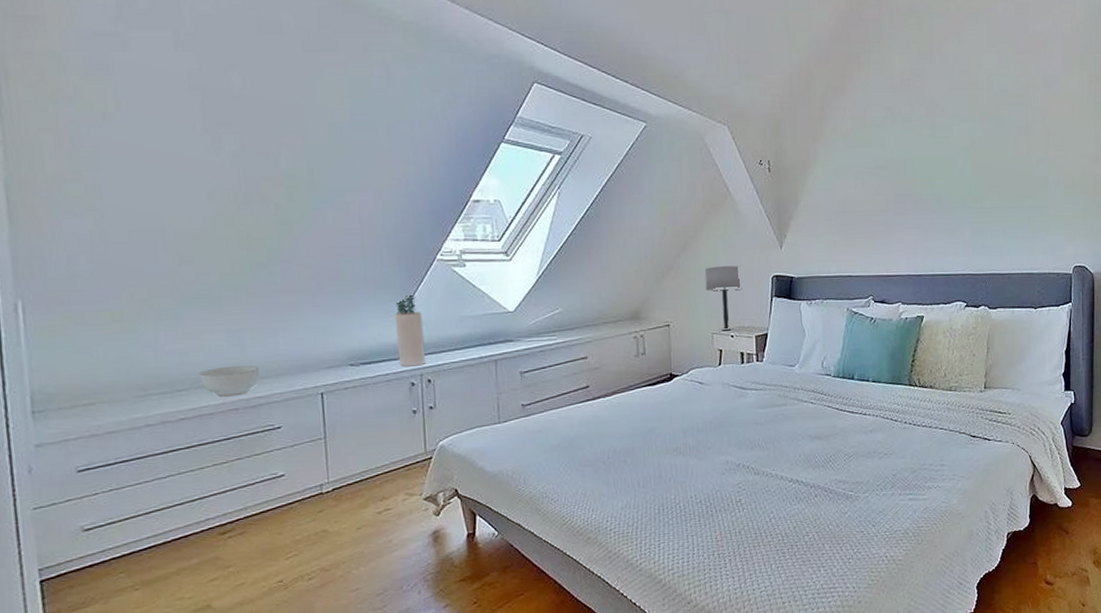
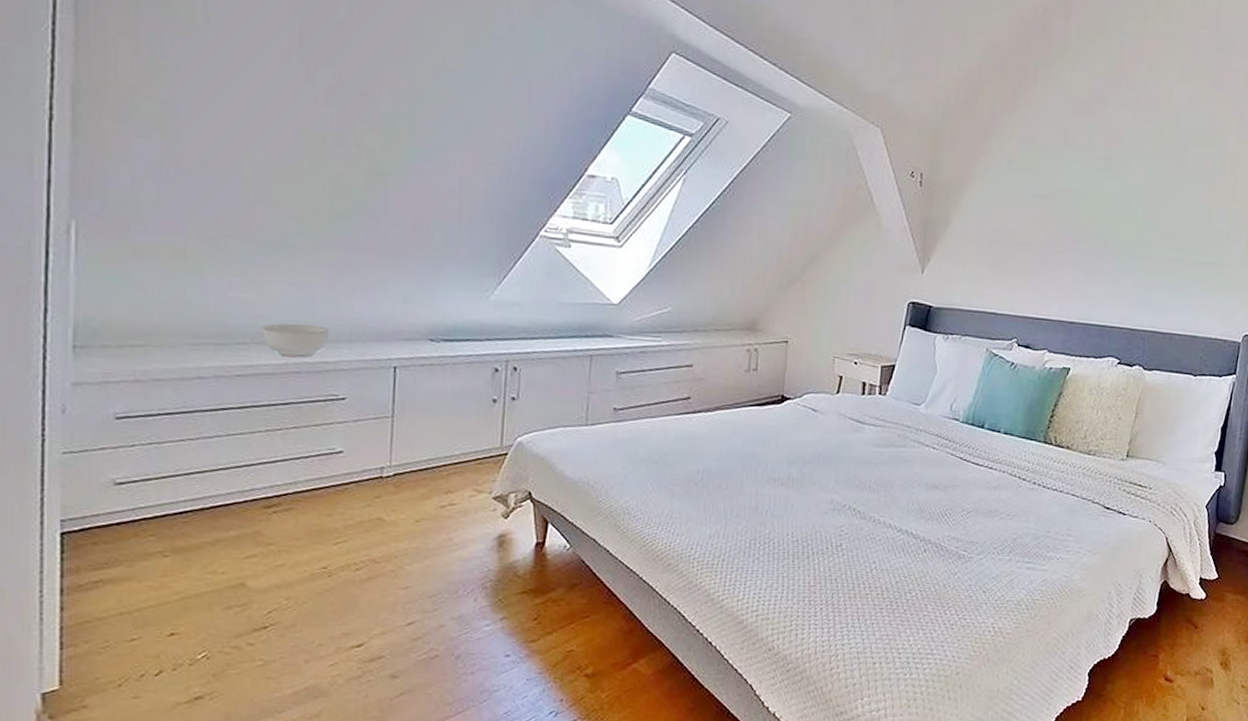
vase: present [395,292,426,367] -> none [484,269,516,351]
table lamp: present [705,266,743,334] -> none [833,283,874,358]

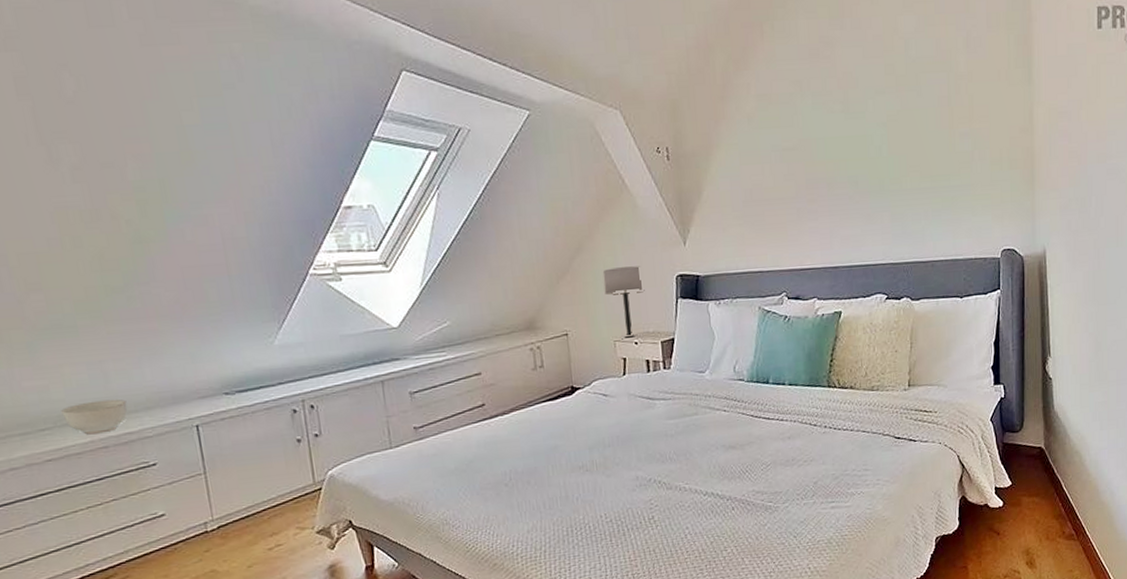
table lamp: none [833,283,874,358] -> present [603,266,645,341]

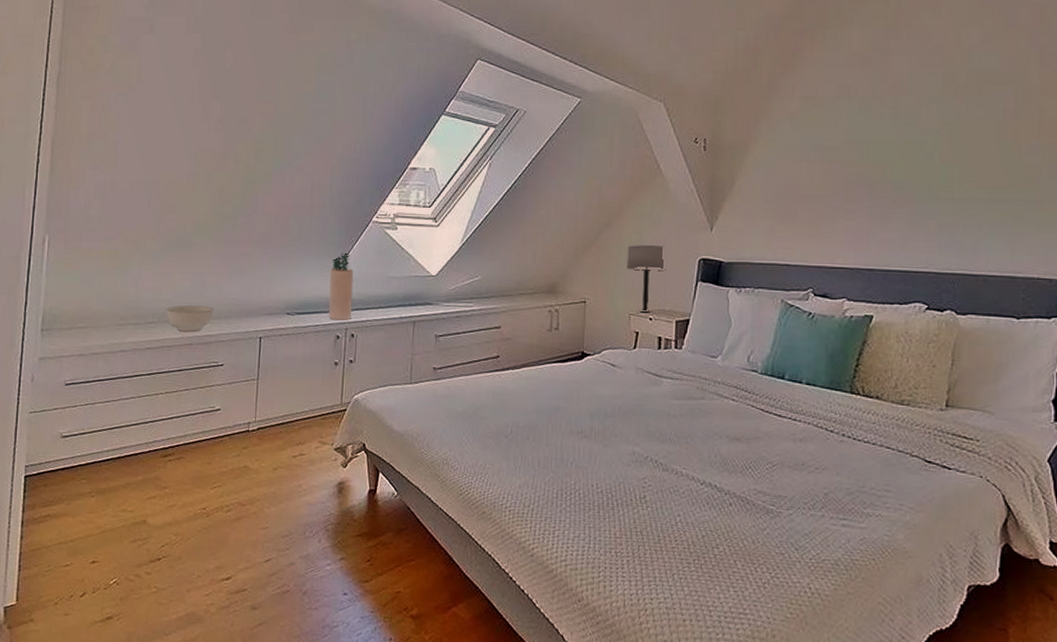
vase: none [268,312,307,393] -> present [328,251,354,321]

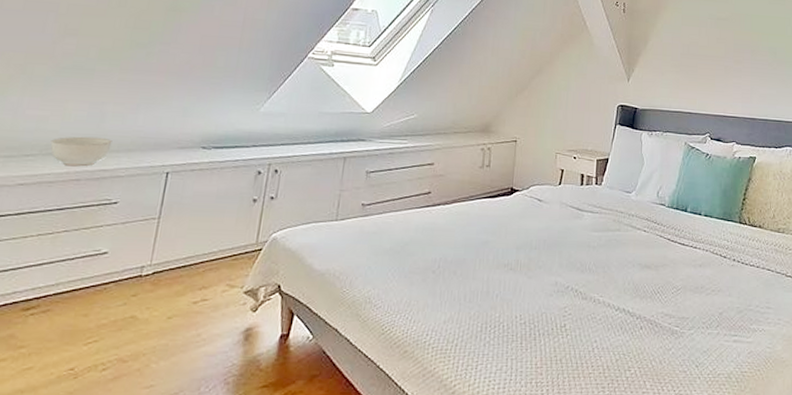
vase: present [328,251,354,321] -> none [250,85,283,156]
table lamp: present [626,245,666,315] -> none [554,91,589,154]

